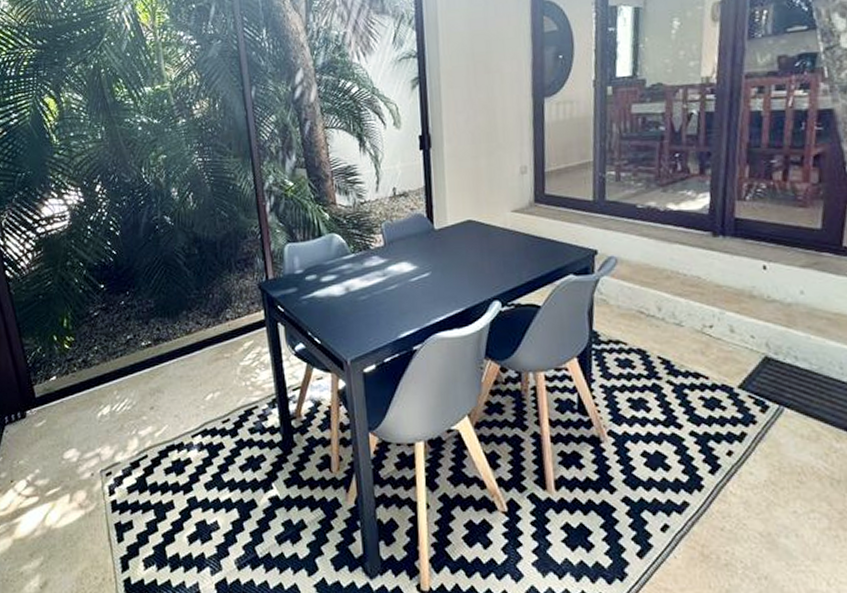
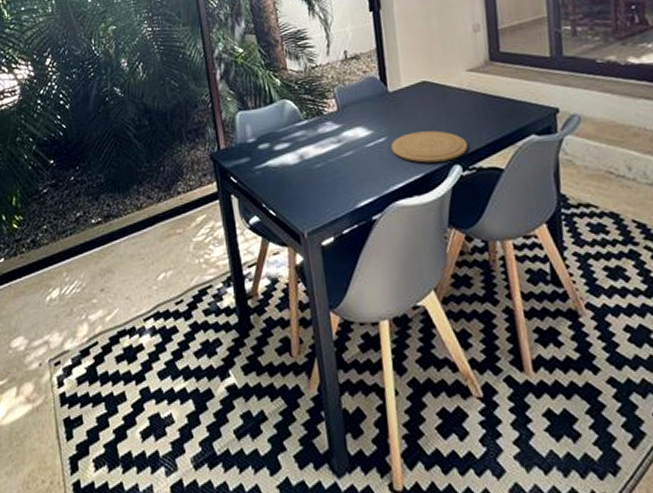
plate: none [434,268,508,298] -> present [390,130,468,163]

